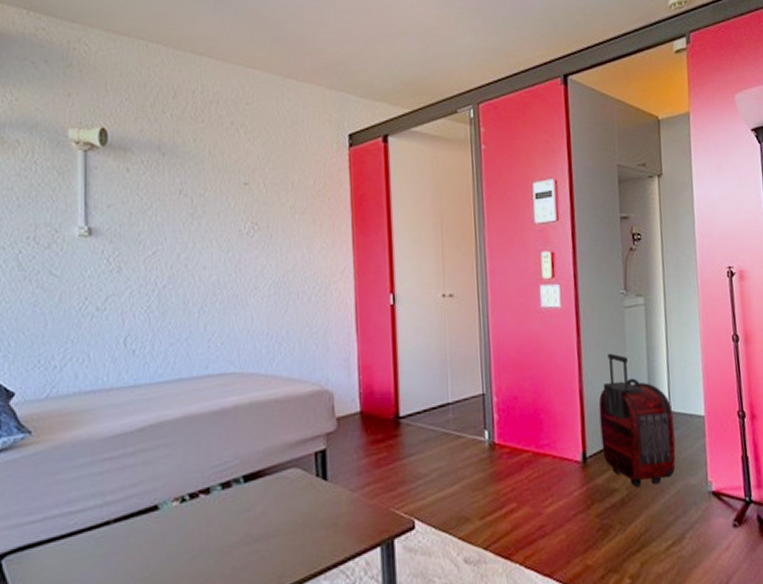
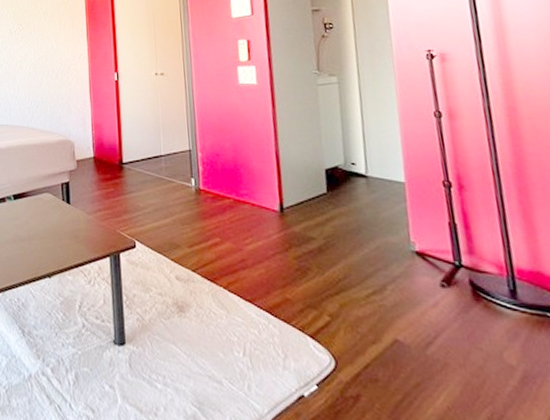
suitcase: present [598,353,676,487] -> none [294,123,375,239]

